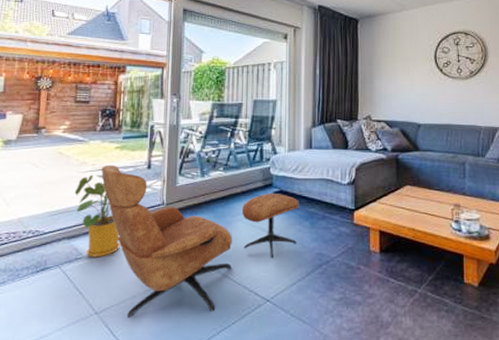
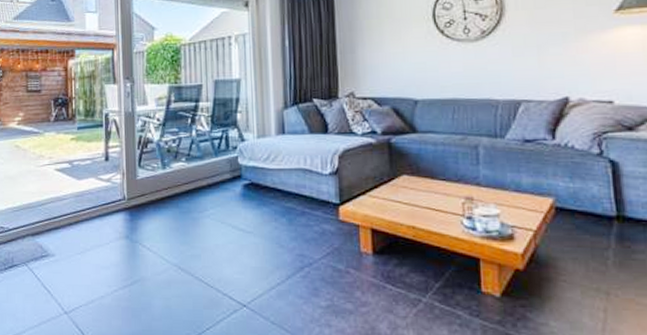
house plant: present [74,174,120,258] -> none [34,168,84,255]
lounge chair: present [101,165,299,318] -> none [58,157,274,320]

